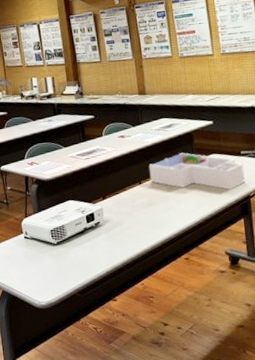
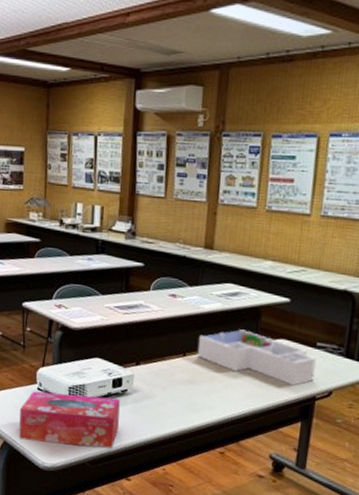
tissue box: none [11,231,99,286] -> present [19,391,120,449]

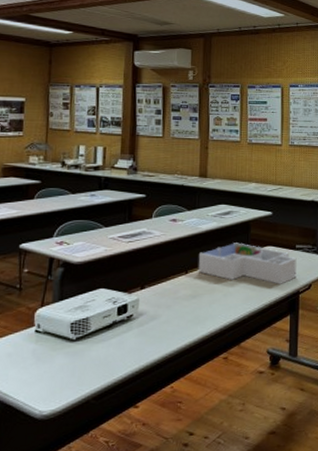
tissue box: present [19,391,120,449] -> none [12,326,126,391]

